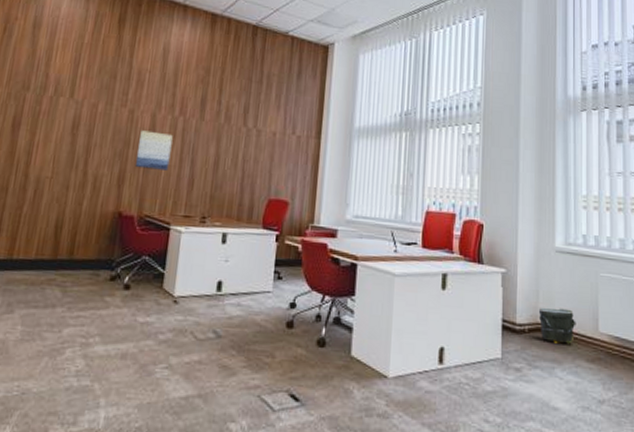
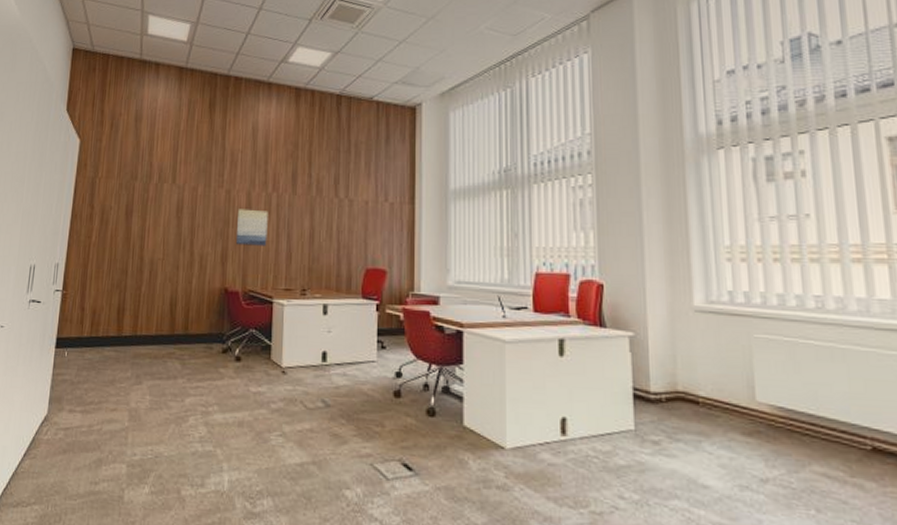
bag: present [538,307,576,344] -> none [677,374,726,415]

